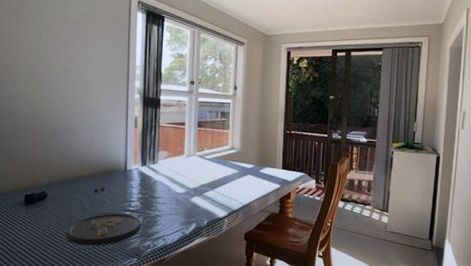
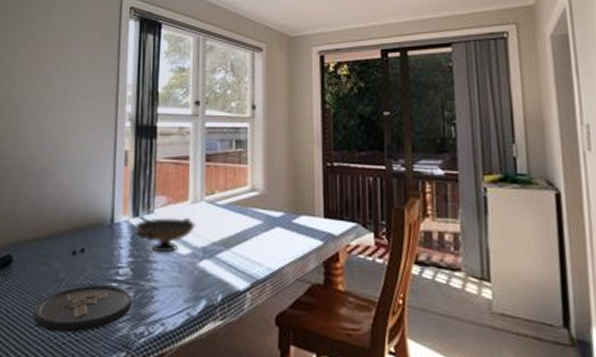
decorative bowl: none [143,166,189,192] -> present [135,217,196,253]

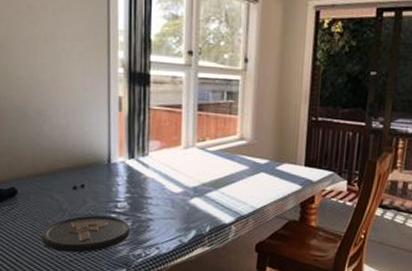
decorative bowl: present [135,217,196,253] -> none [131,160,187,191]

